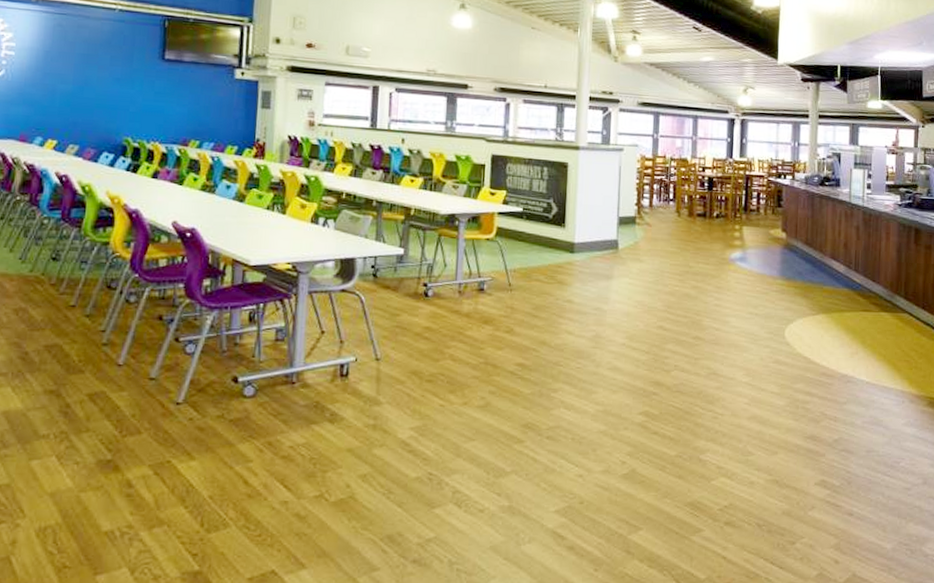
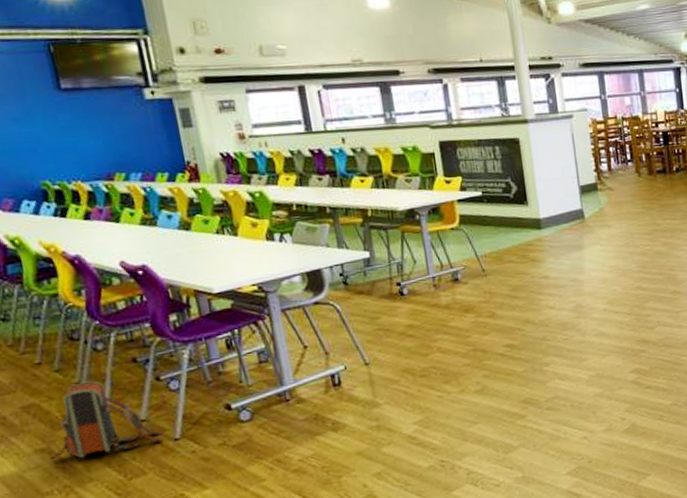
backpack: none [55,330,167,407] -> present [48,380,164,460]

